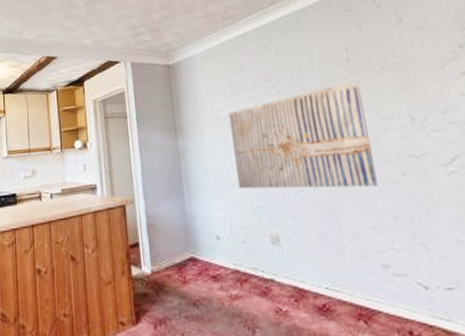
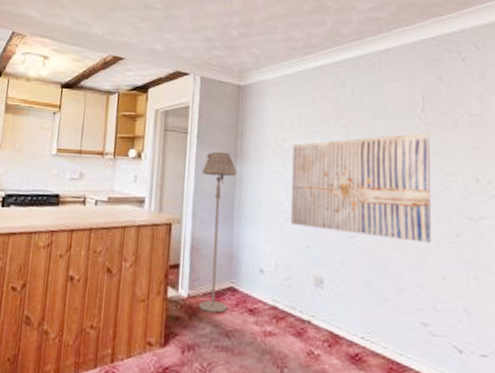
floor lamp: none [146,129,190,285] -> present [198,151,237,313]

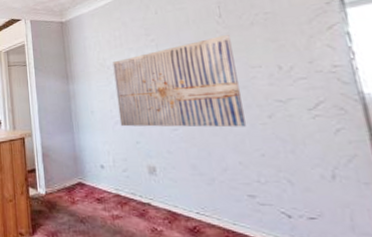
floor lamp: present [198,151,237,313] -> none [42,76,78,204]

